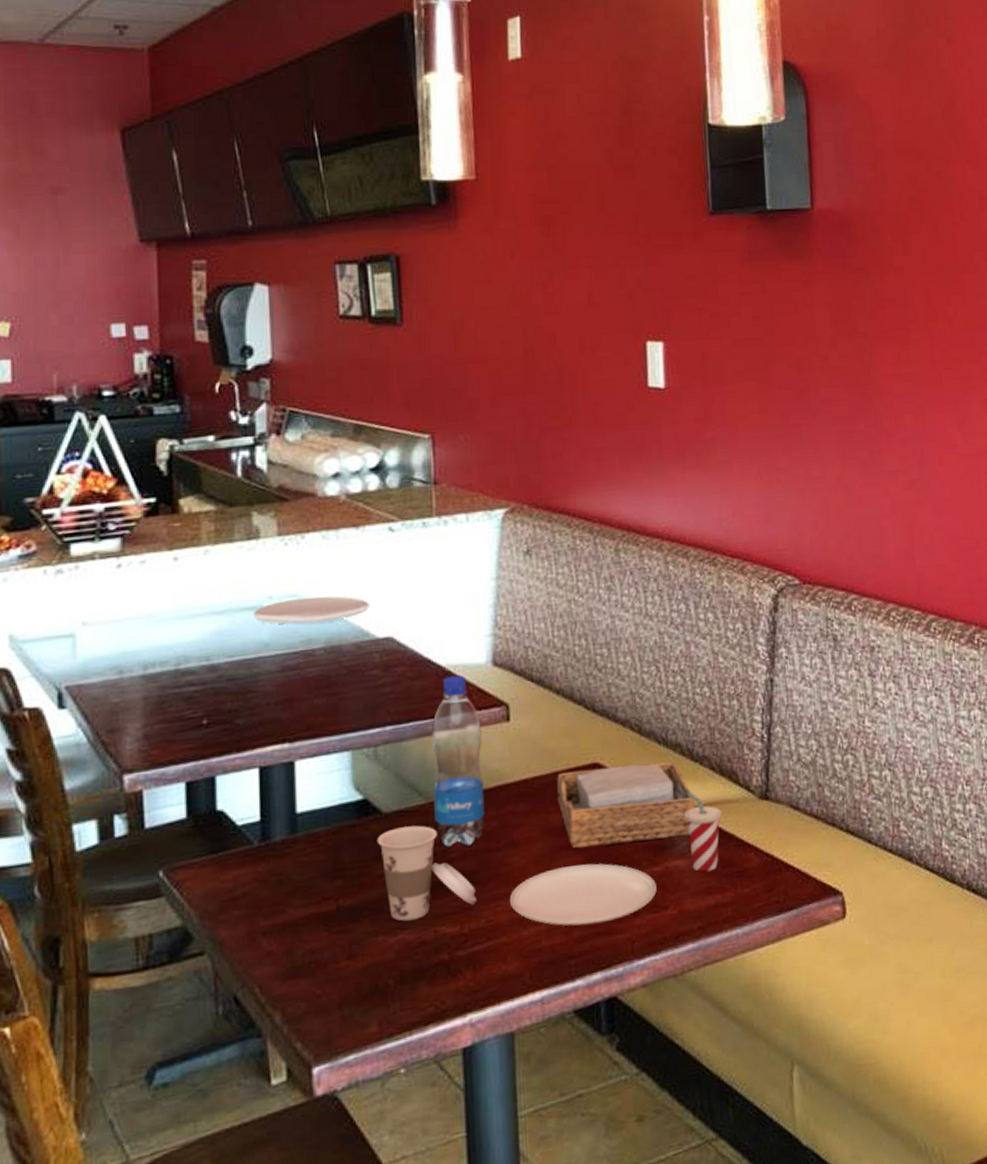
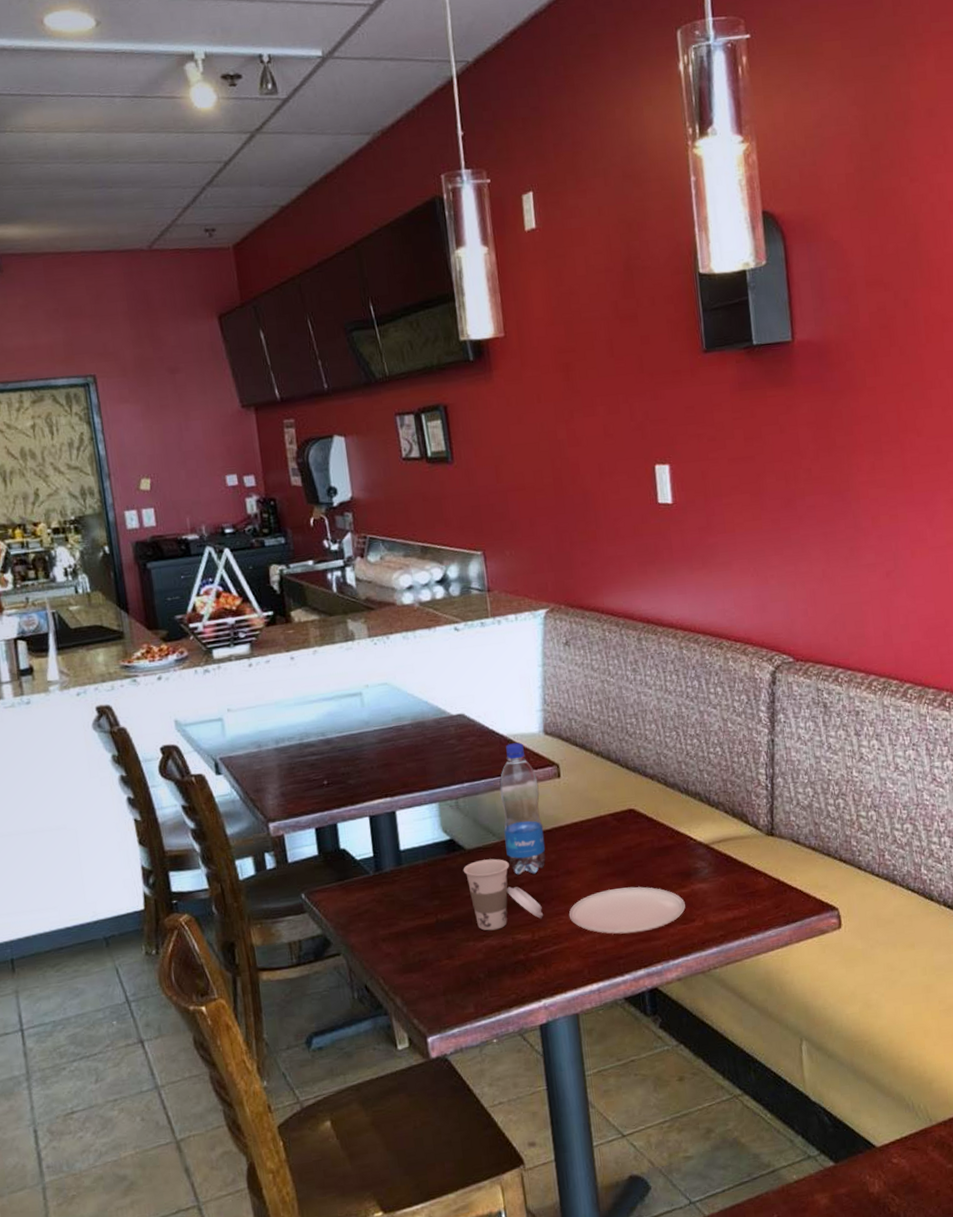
plate: present [253,596,370,626] -> none [354,683,444,707]
napkin holder: present [557,761,696,849] -> none [601,807,714,876]
beverage cup: present [685,789,722,873] -> none [705,829,736,893]

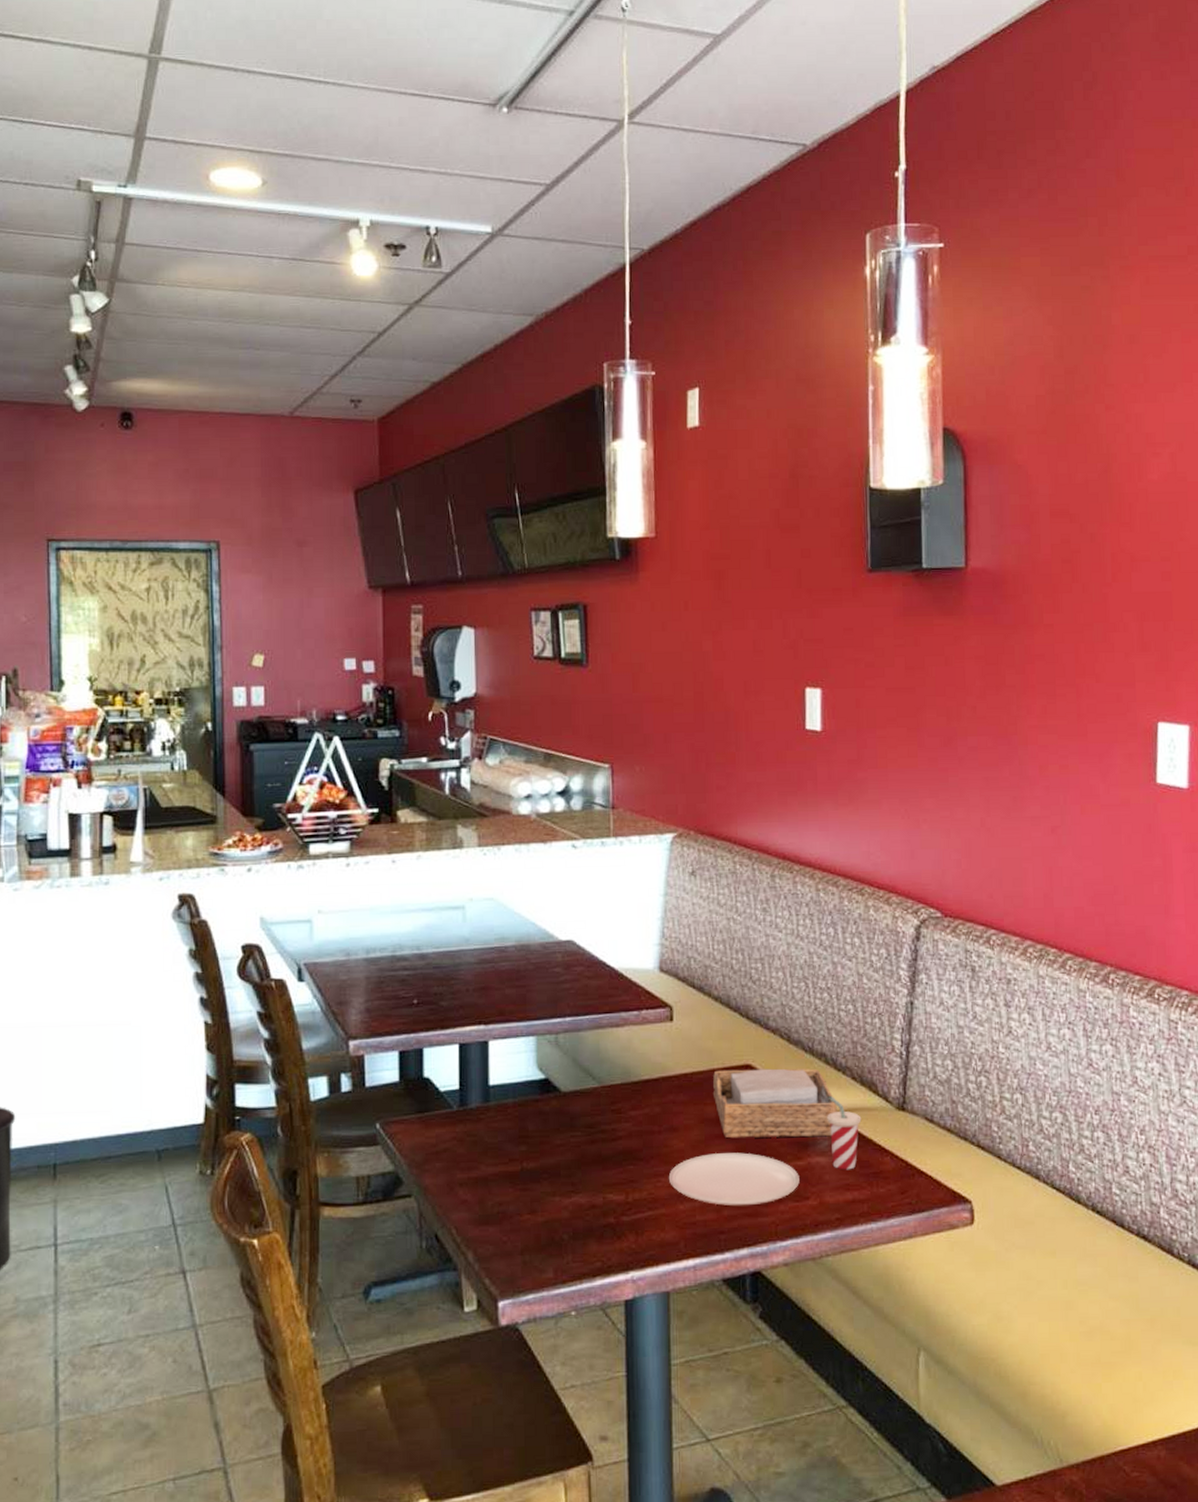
cup: present [463,858,544,931] -> none [556,1105,641,1187]
bottle: present [499,742,546,875] -> none [604,978,650,1127]
napkin holder: none [601,807,714,876] -> present [713,1068,837,1139]
beverage cup: none [705,829,736,893] -> present [827,1095,862,1170]

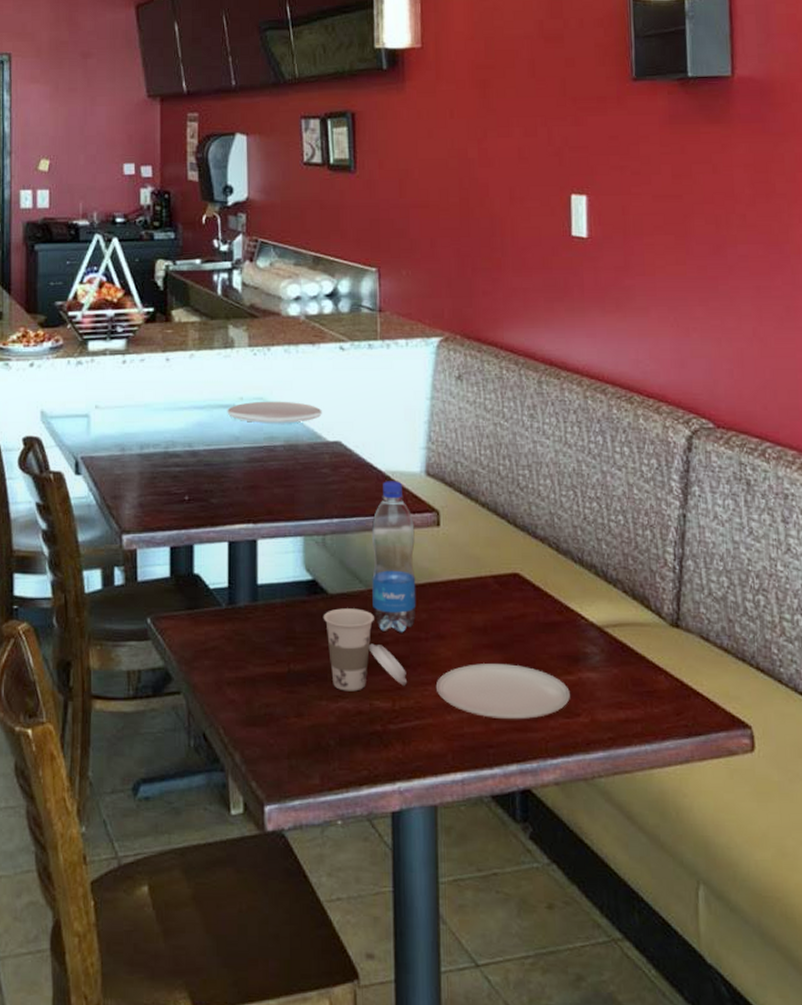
plate: none [456,901,554,926] -> present [227,401,322,425]
cup: none [556,1105,641,1187] -> present [323,608,408,692]
bottle: none [604,978,650,1127] -> present [371,481,416,633]
napkin holder: present [713,1068,837,1139] -> none [481,578,608,652]
beverage cup: present [827,1095,862,1170] -> none [598,608,634,688]

